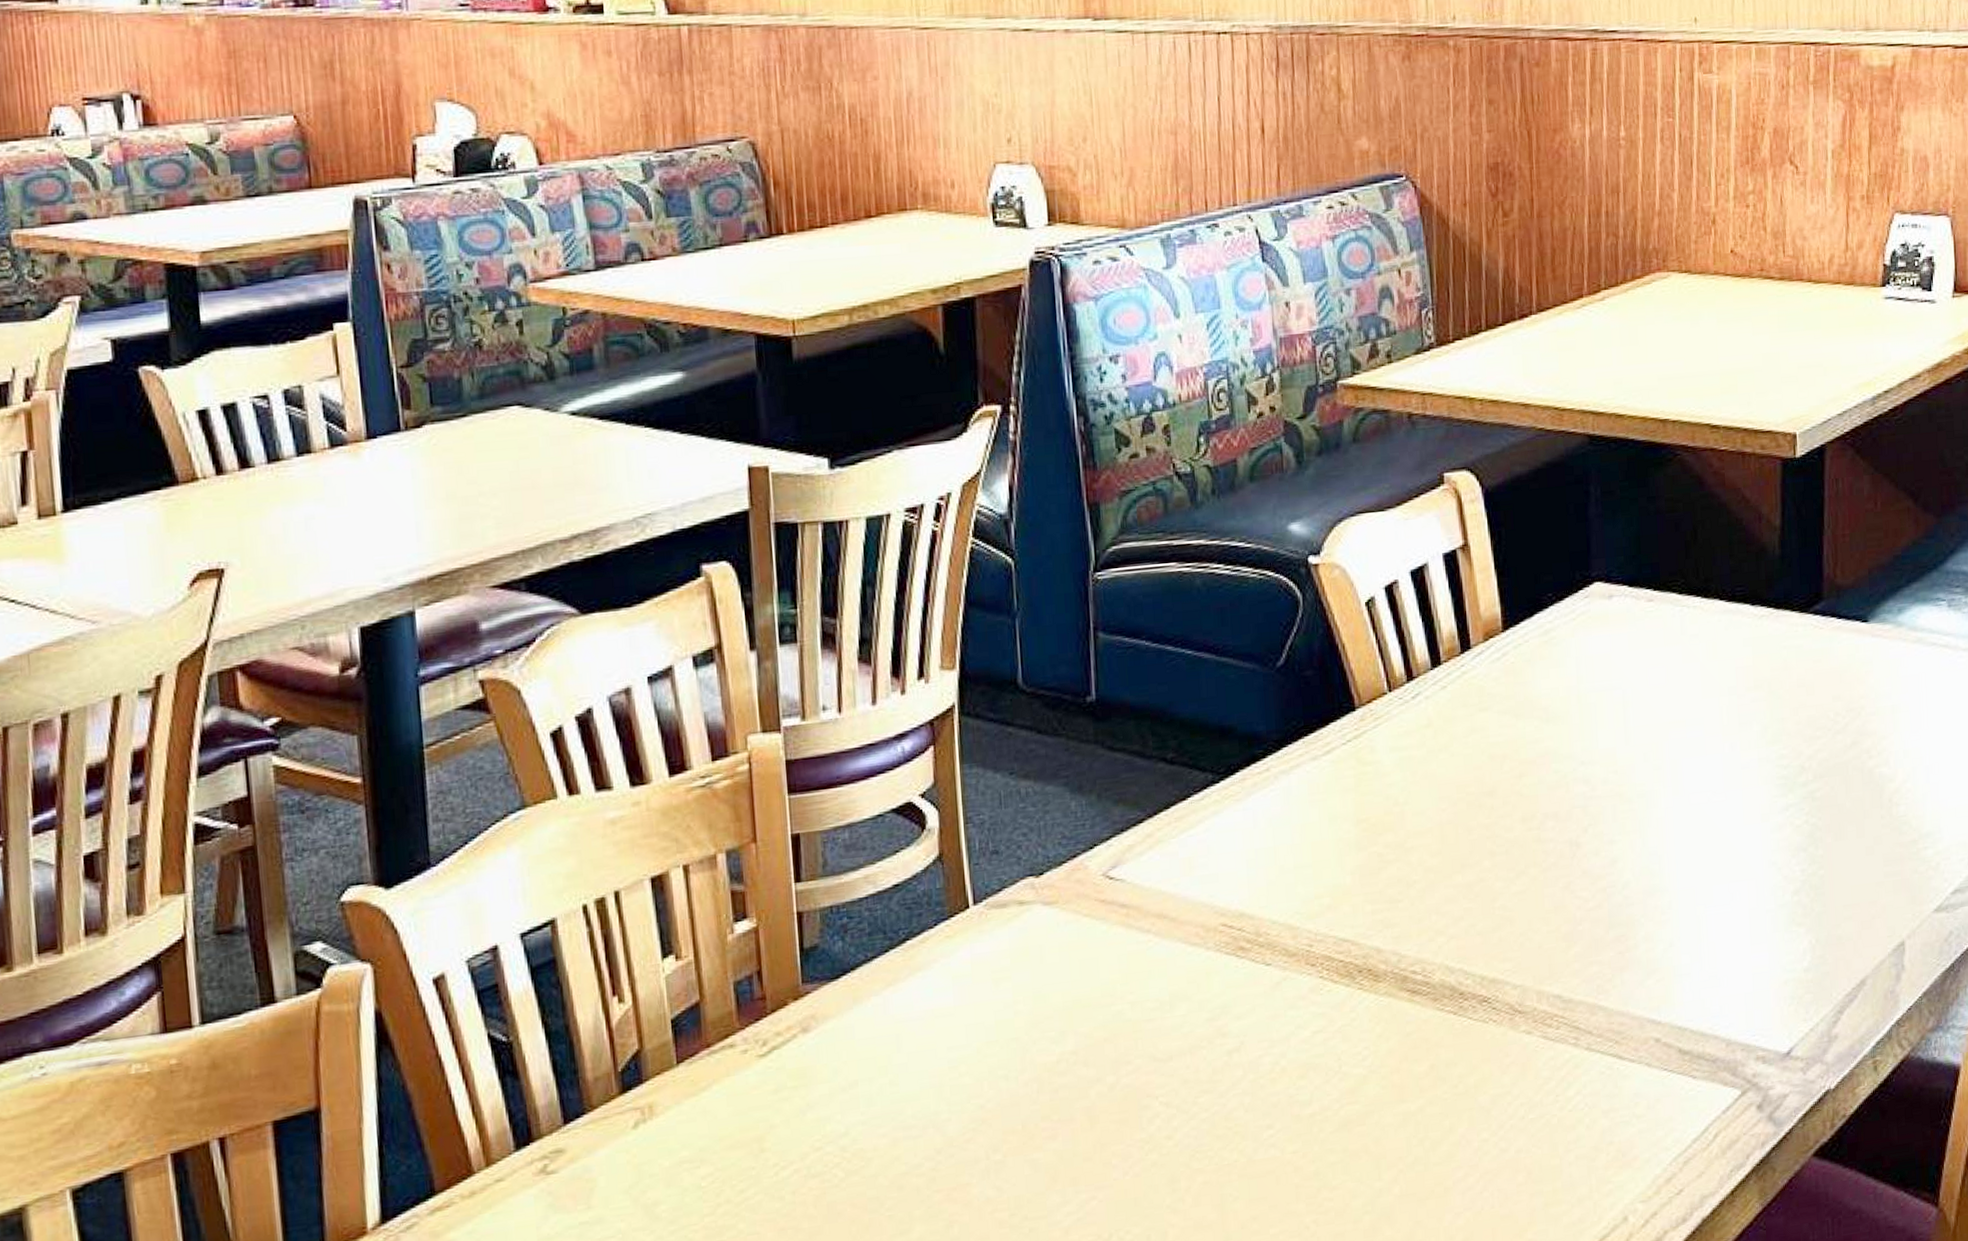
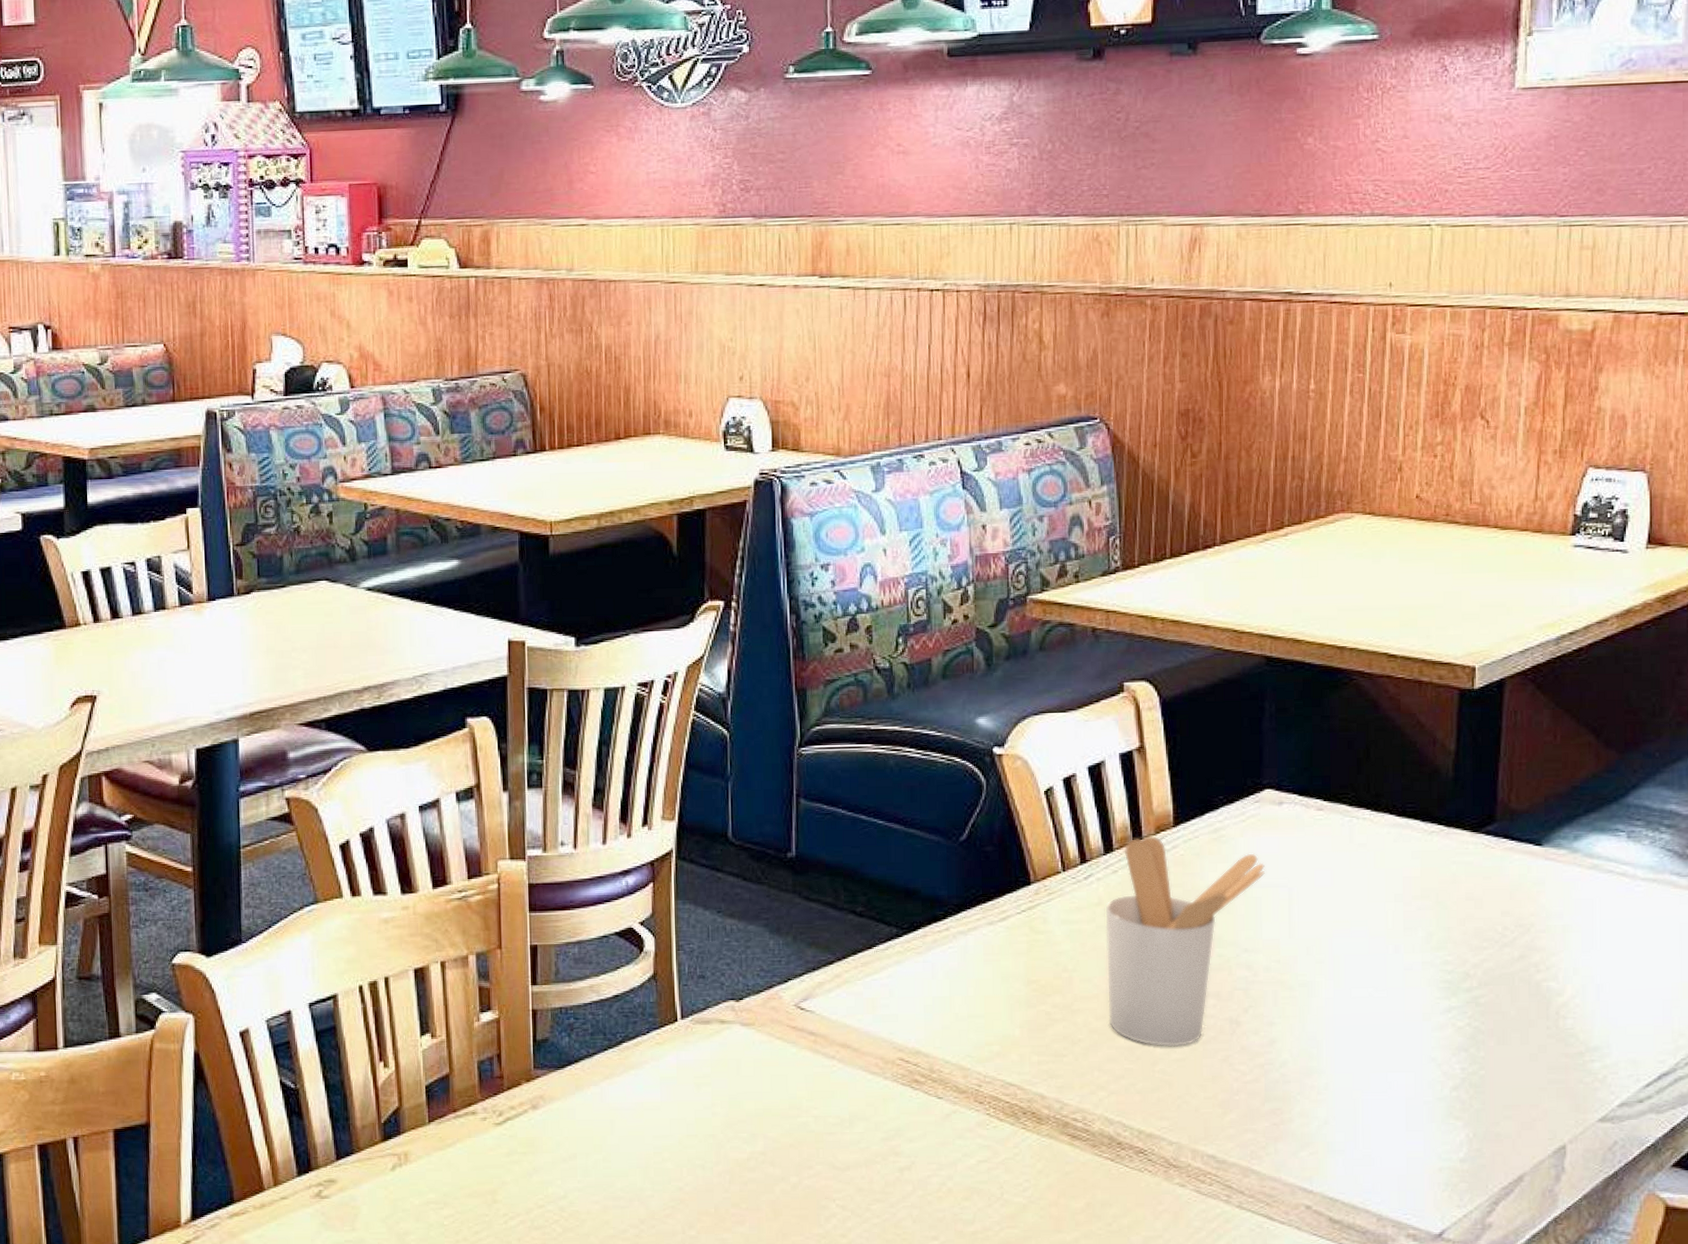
utensil holder: none [1436,644,1598,880] -> present [1106,836,1265,1047]

